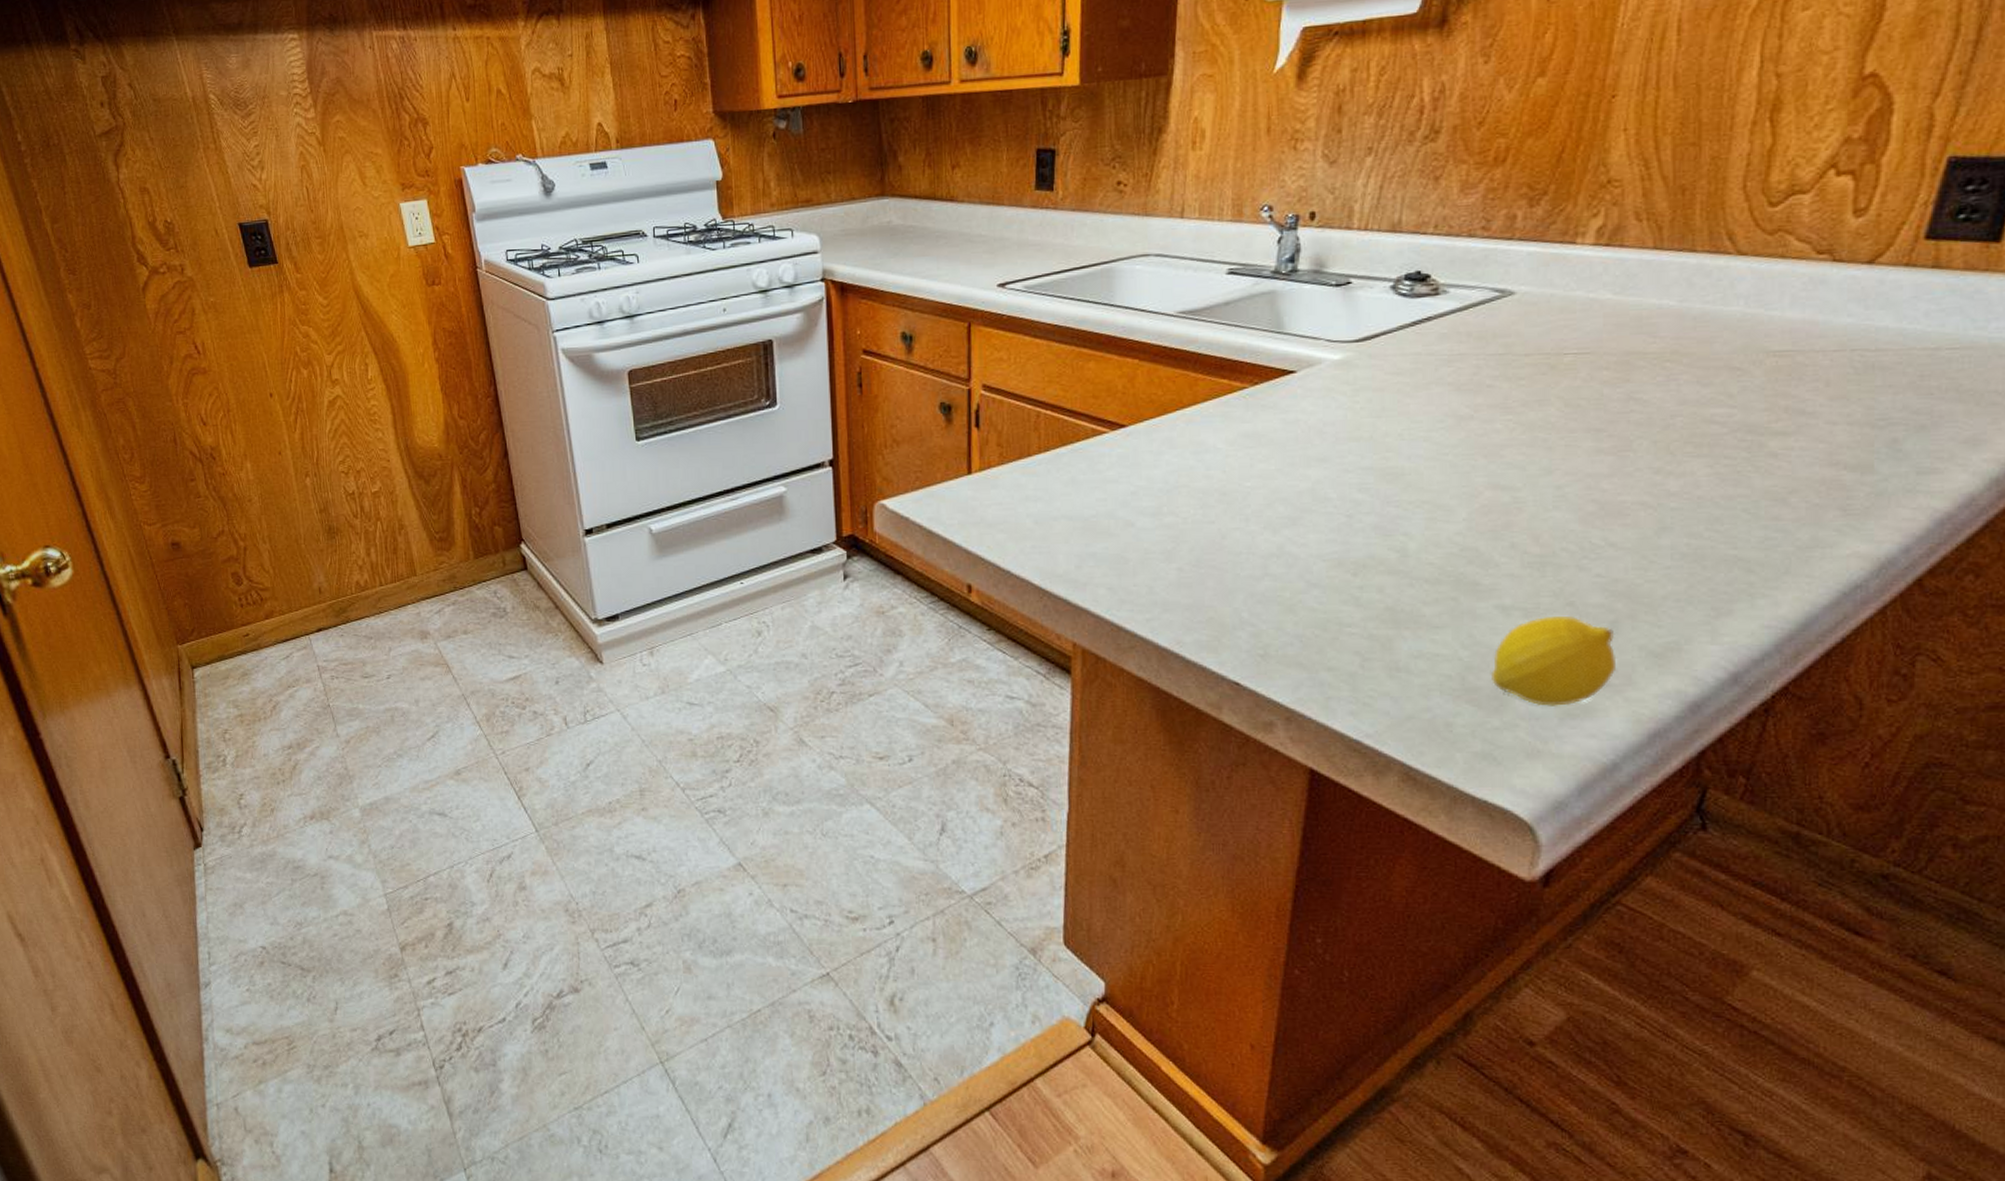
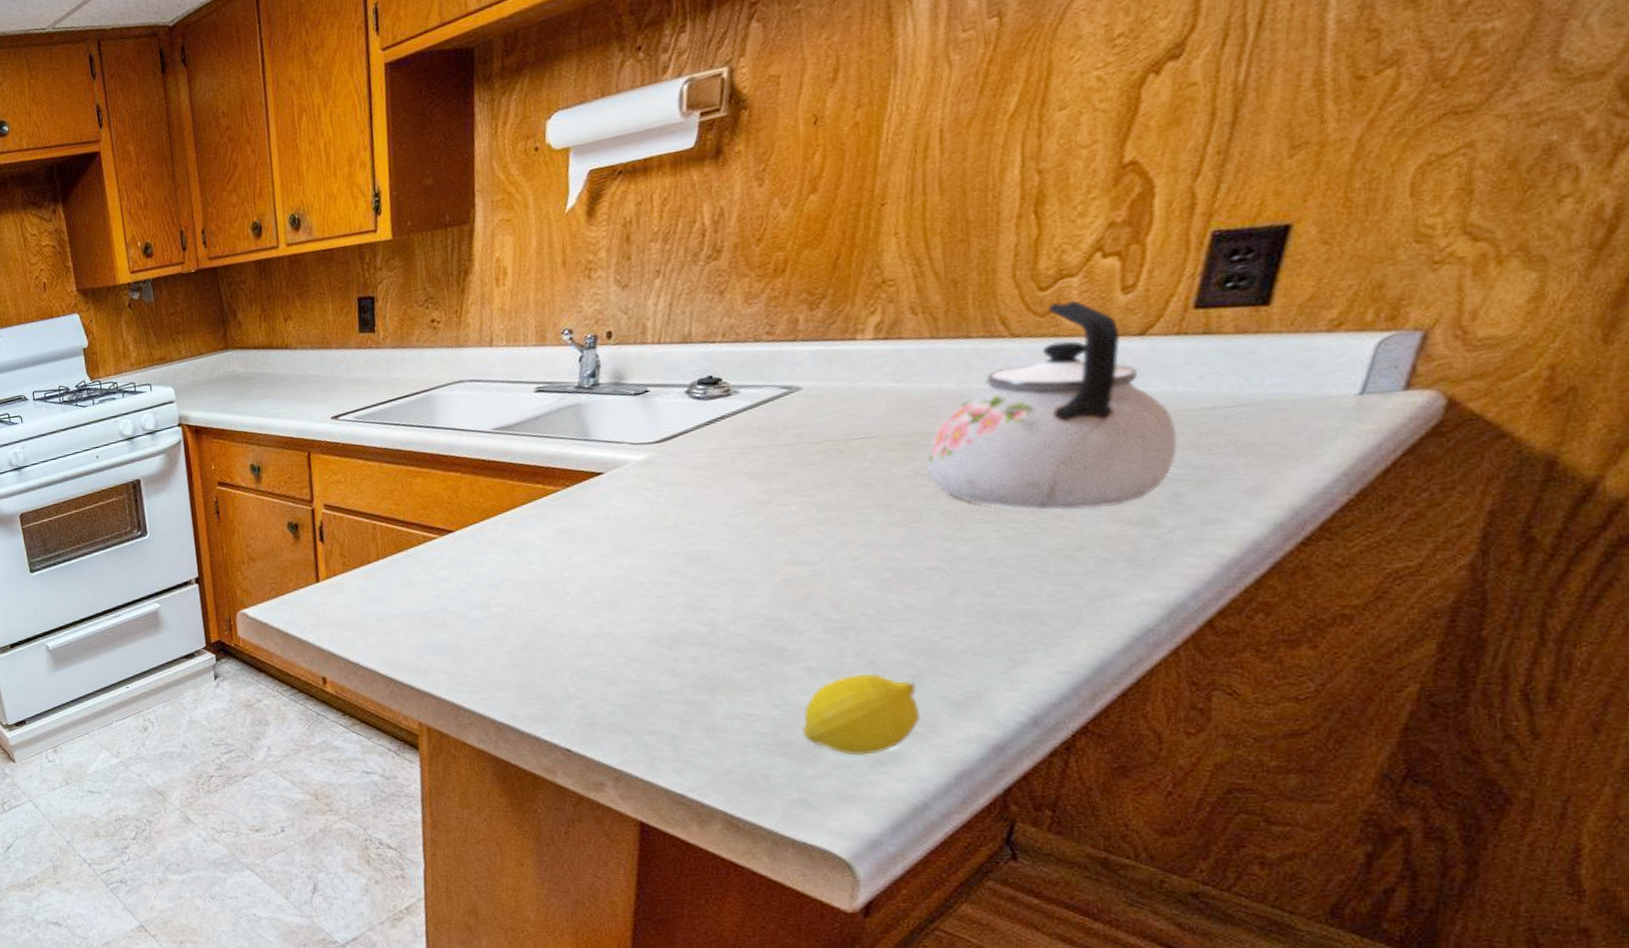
kettle: none [1640,219,1899,450] -> present [925,300,1178,511]

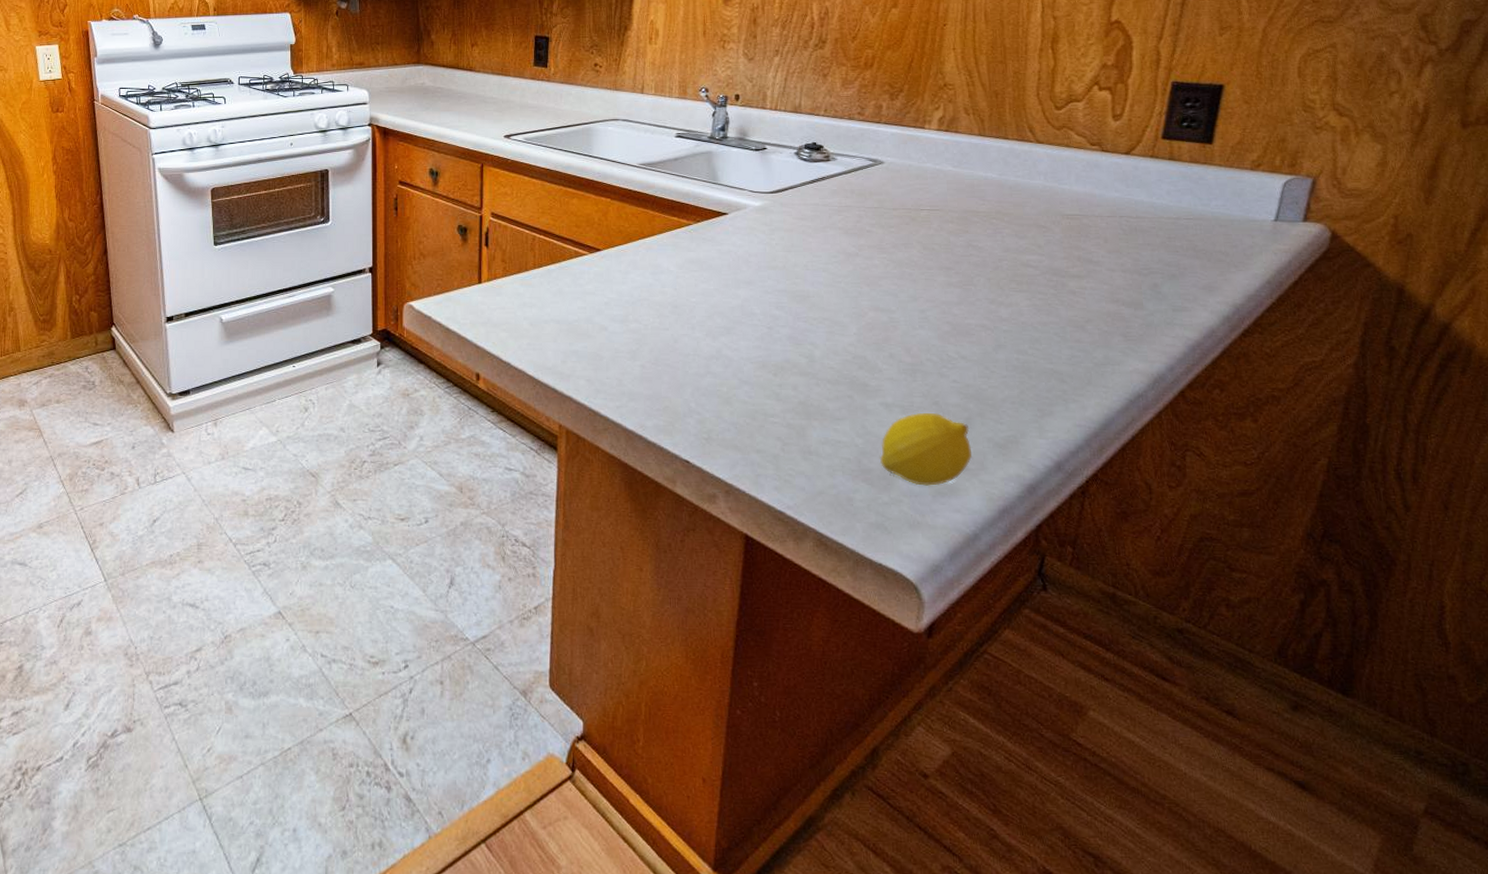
kettle: present [925,300,1178,511] -> none [976,120,1155,289]

